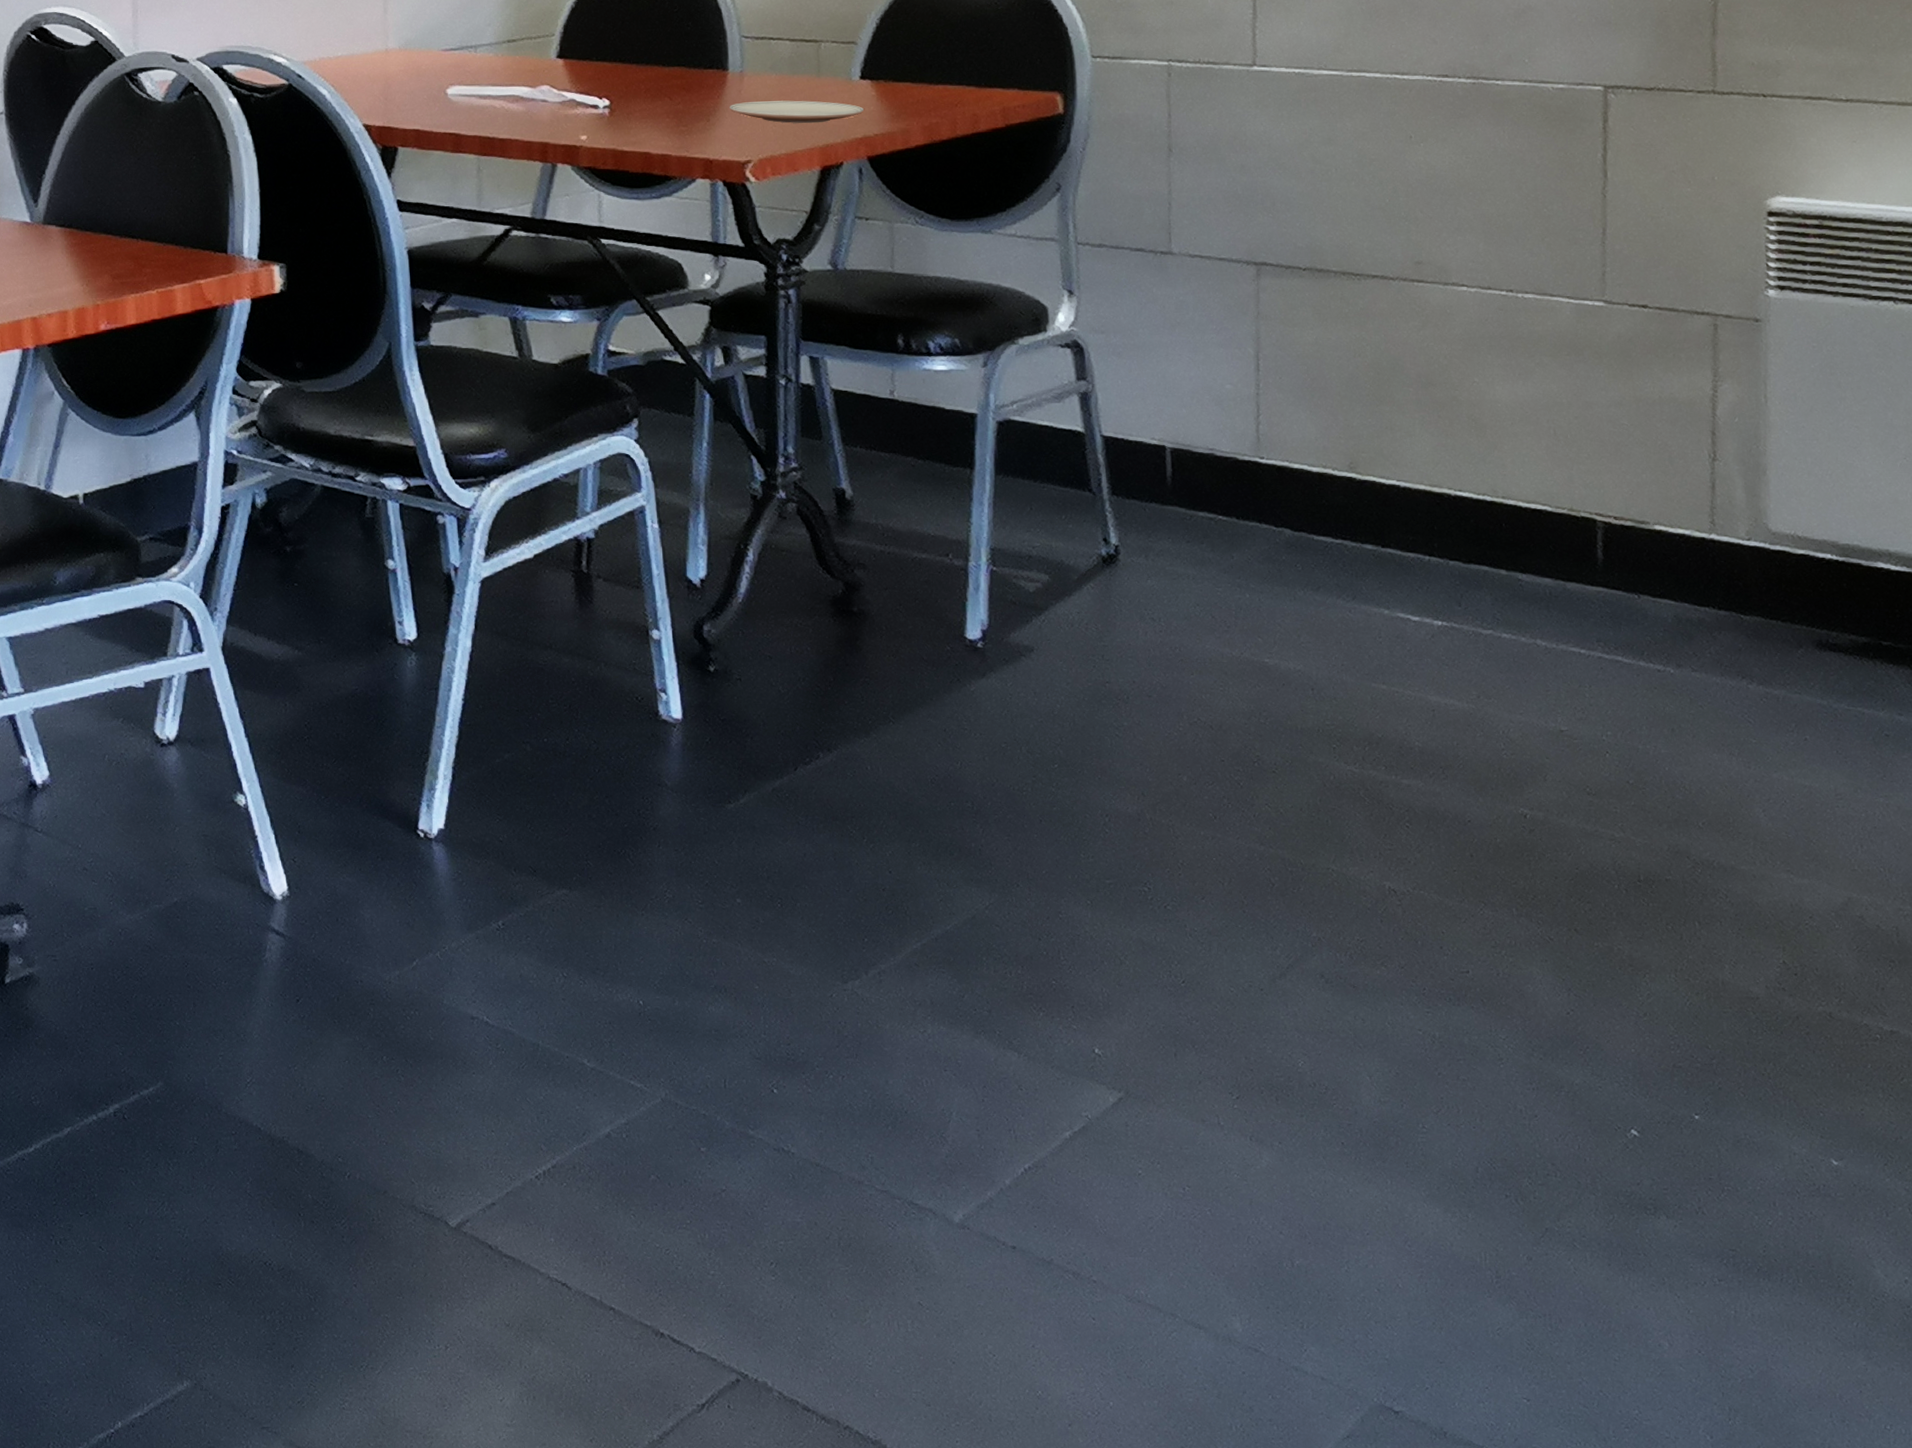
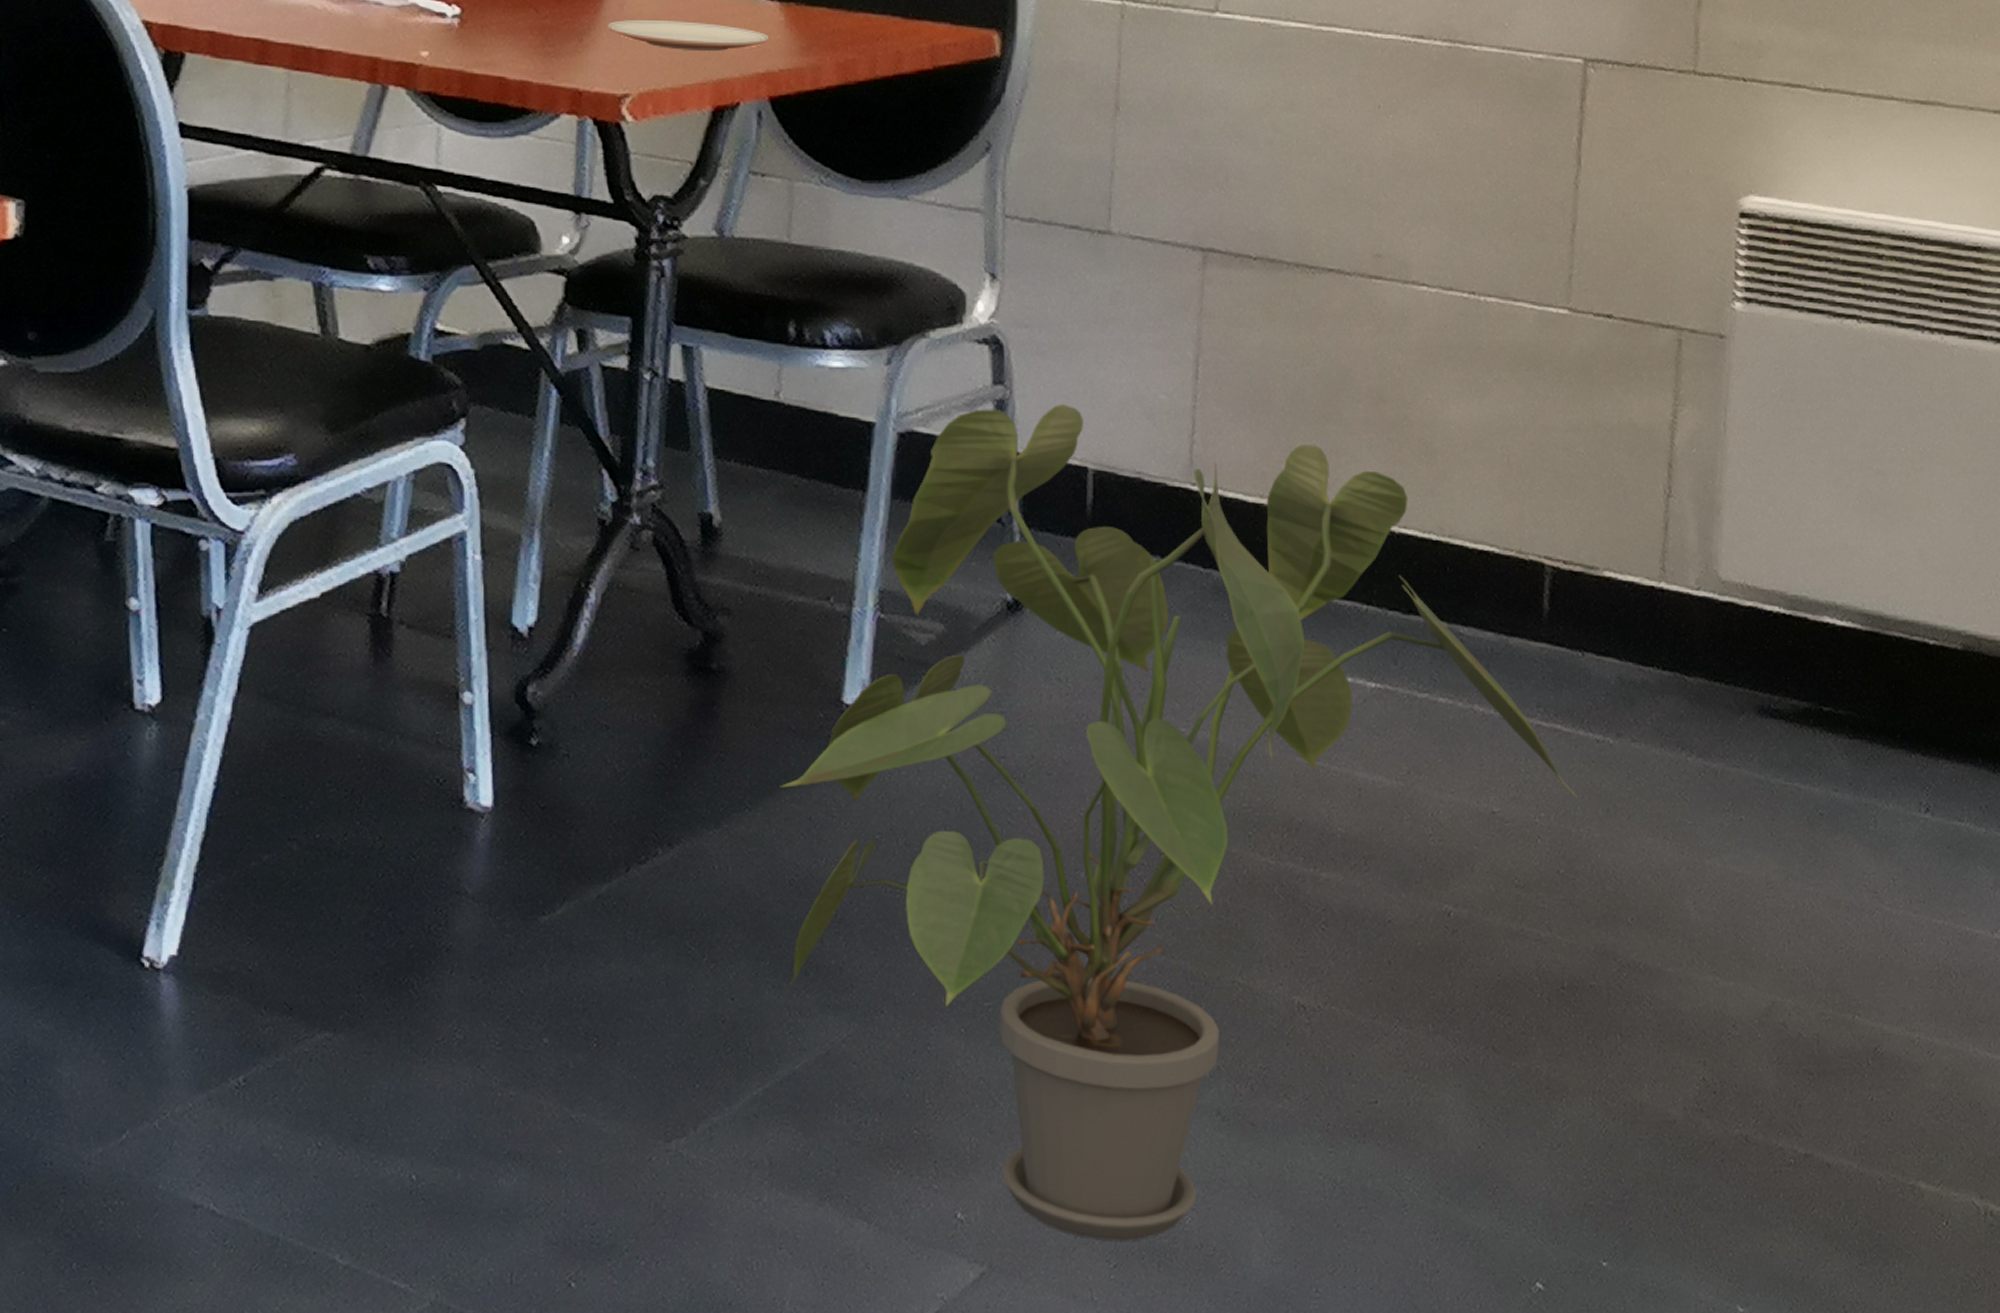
house plant: none [917,395,1645,1077] -> present [780,404,1580,1240]

